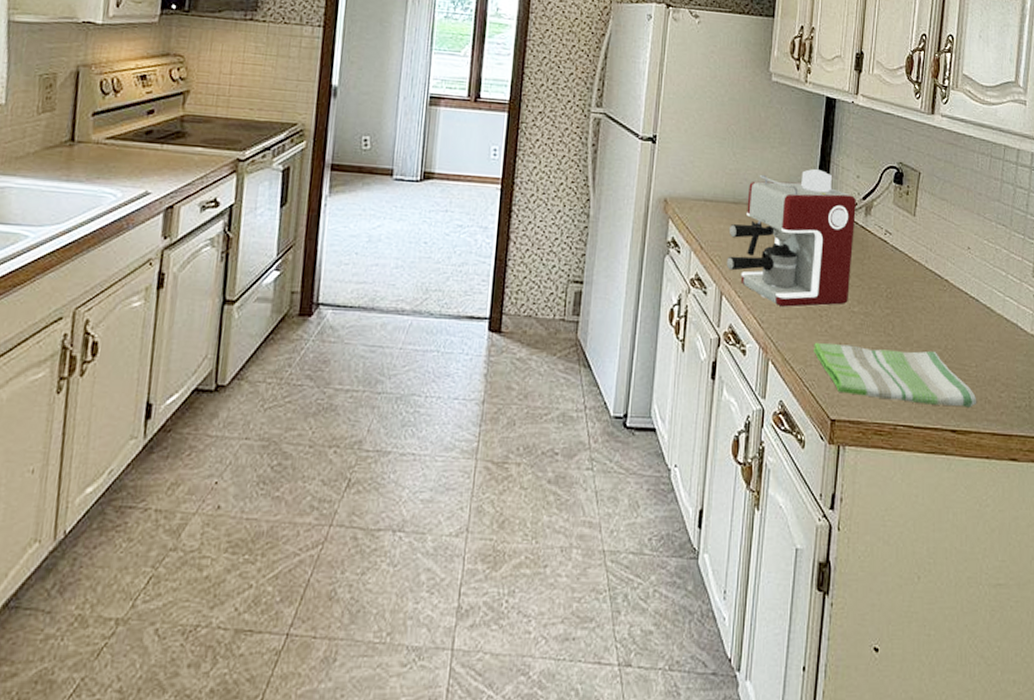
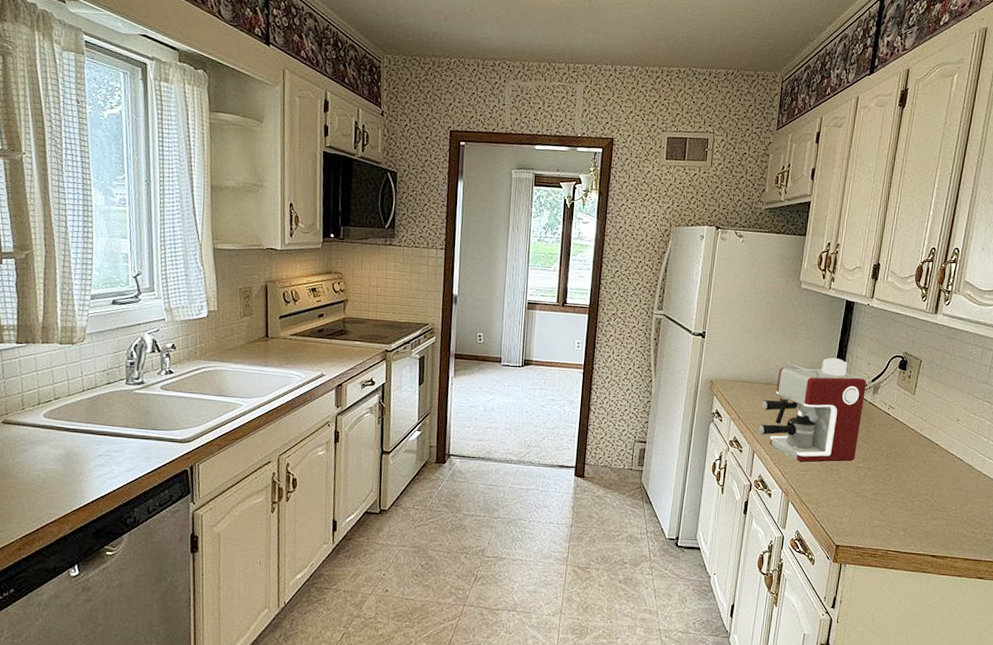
dish towel: present [814,342,977,408] -> none [825,489,955,539]

